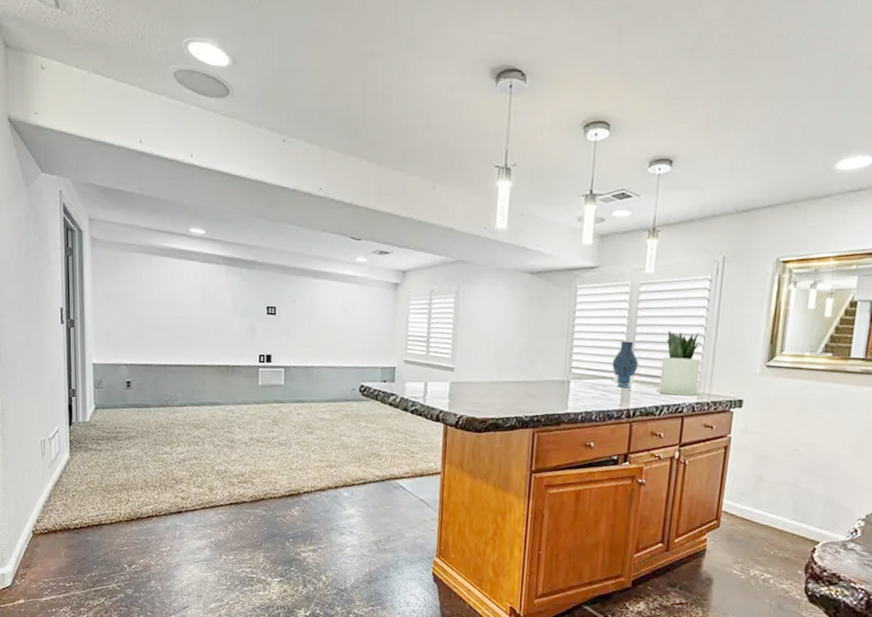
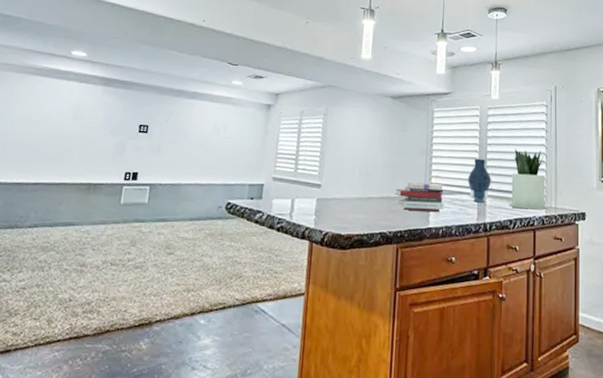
books: none [532,365,585,397] -> present [395,181,444,212]

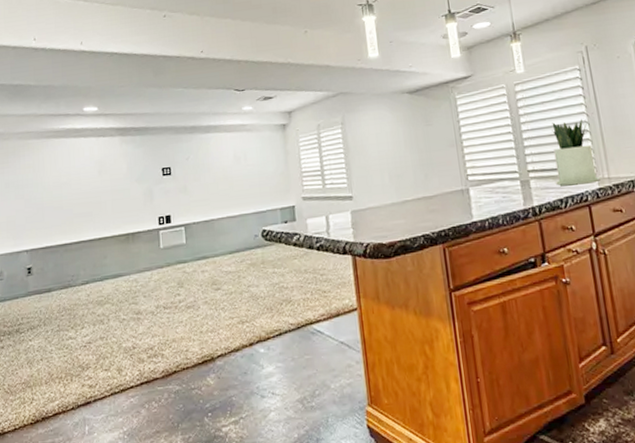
books: present [395,181,444,212] -> none [430,173,486,208]
vase: present [468,158,492,203] -> none [505,139,533,187]

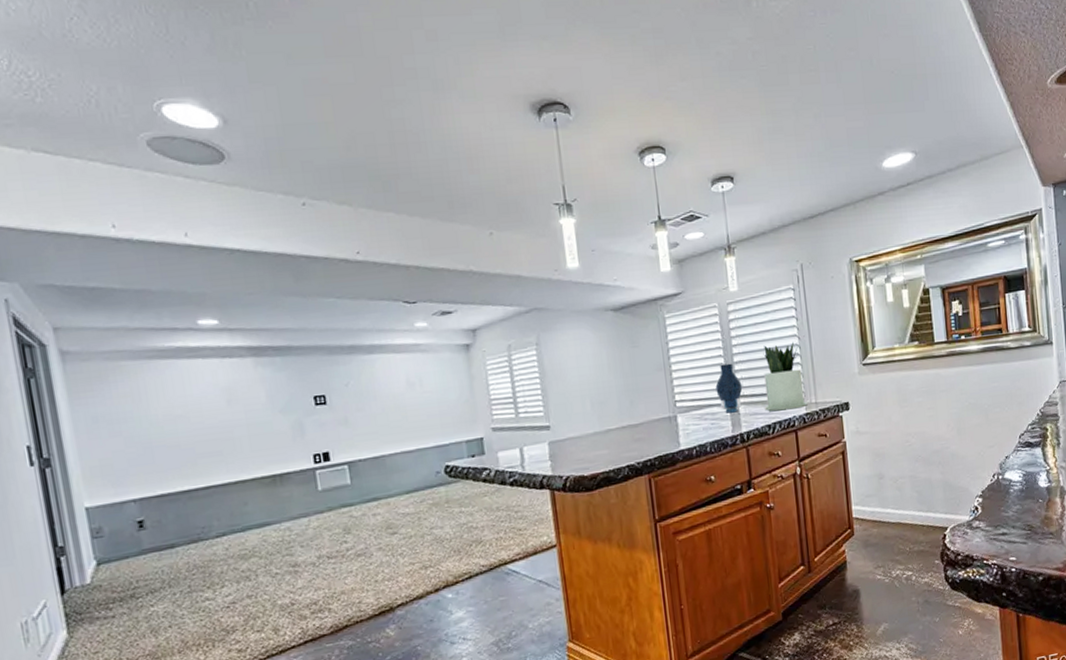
vase: none [505,139,533,187] -> present [715,363,743,414]

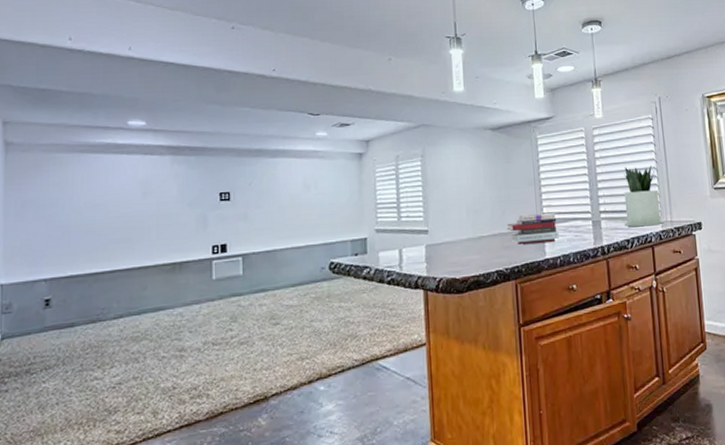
books: none [636,399,694,436] -> present [506,212,559,244]
vase: present [715,363,743,414] -> none [580,181,605,227]

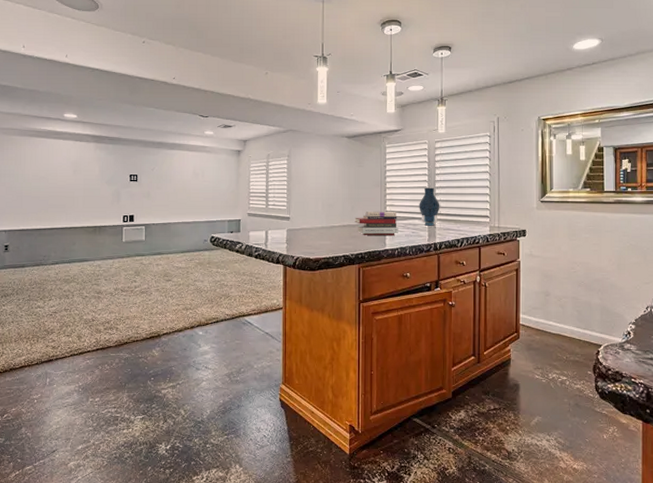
vase: none [580,181,605,227] -> present [419,187,440,226]
planter: present [623,164,665,228] -> none [455,176,493,230]

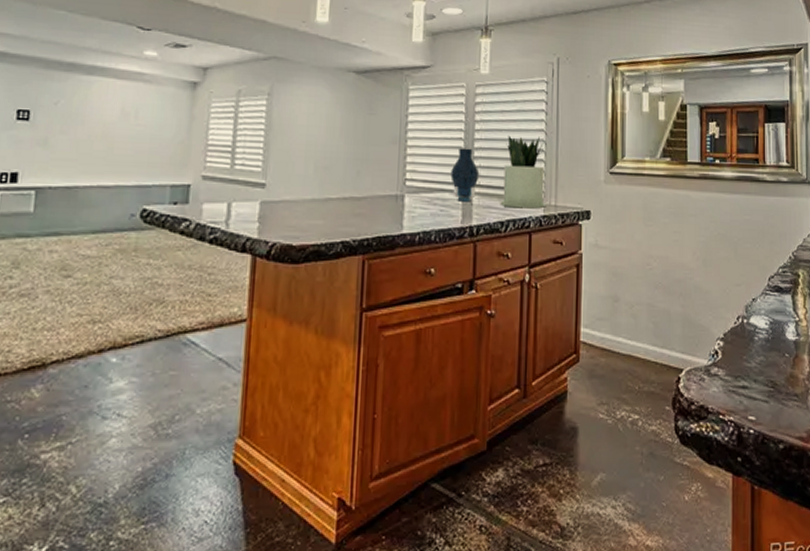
books: present [355,211,398,235] -> none [360,177,421,214]
planter: none [455,176,493,230] -> present [499,135,548,209]

